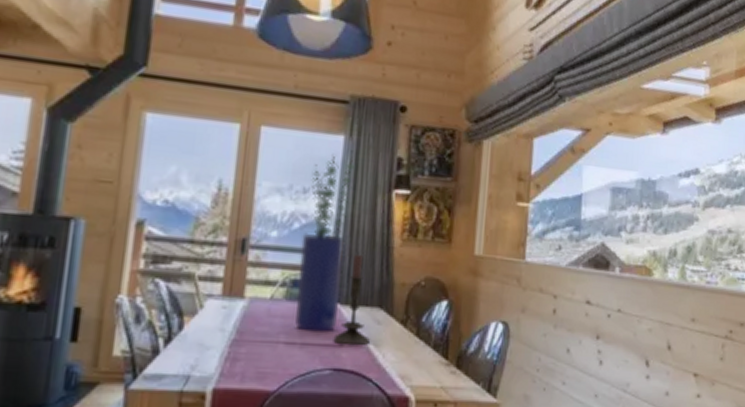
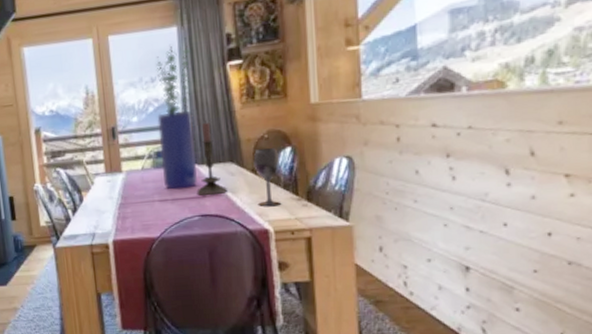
wine glass: none [402,297,434,370] -> present [253,148,282,207]

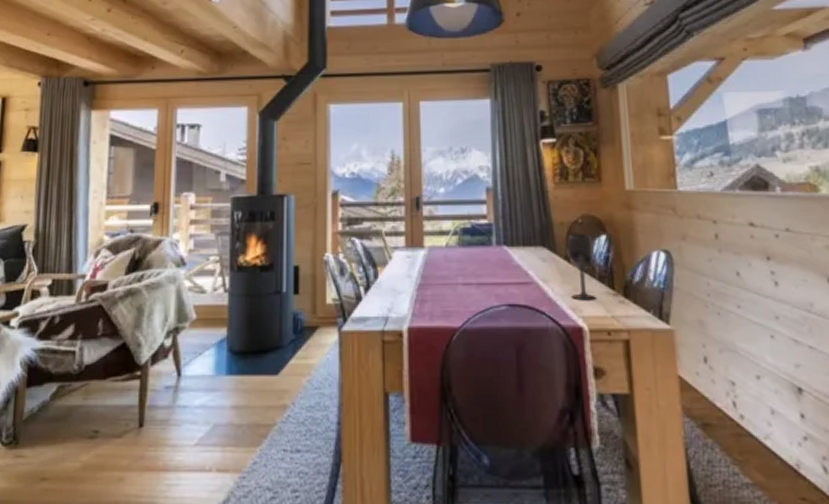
vase: present [155,43,199,190] -> none [465,115,507,273]
candle: present [196,120,227,196] -> none [504,198,538,283]

